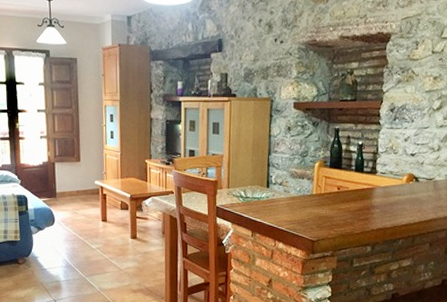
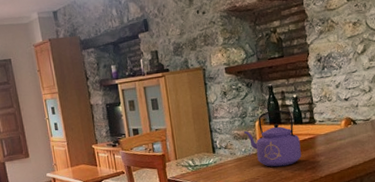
kettle: none [302,154,358,213] -> present [244,110,302,167]

